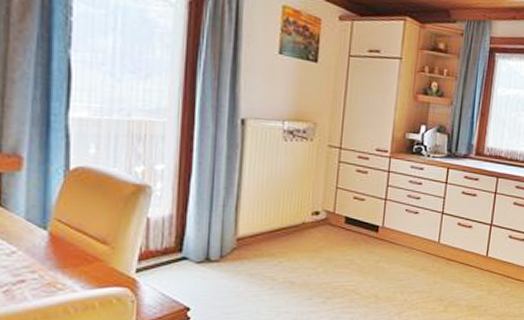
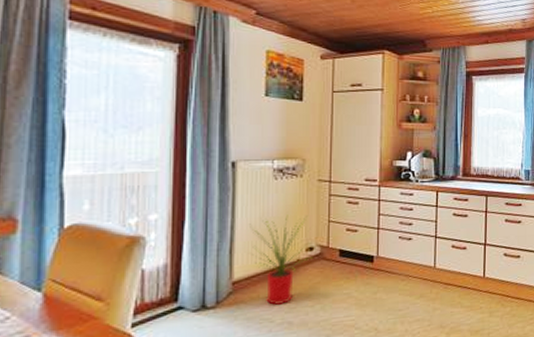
house plant: none [257,177,319,264] -> present [250,214,313,305]

